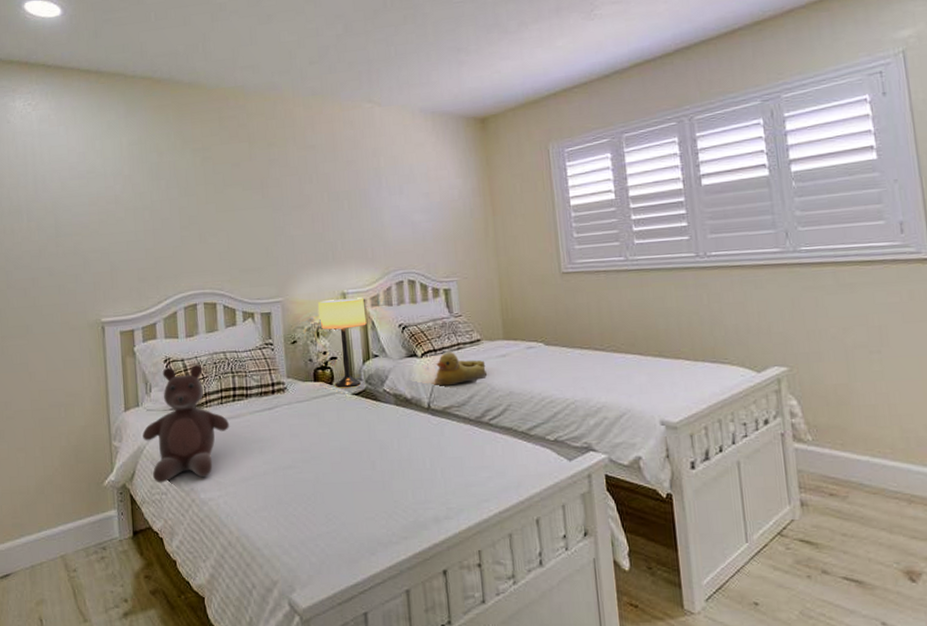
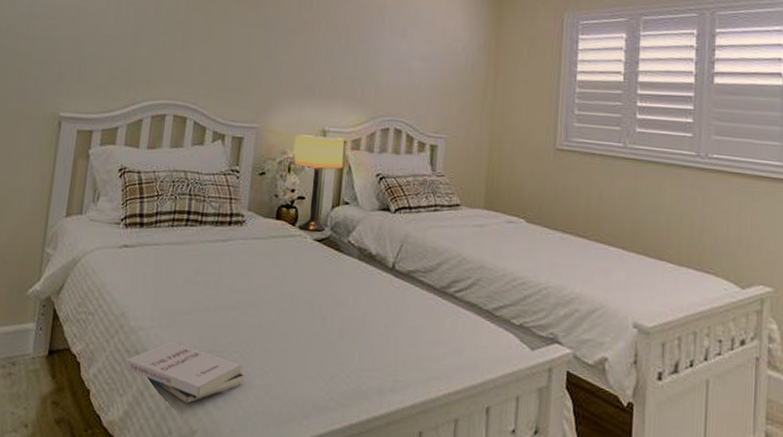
teddy bear: present [142,364,230,483] -> none [80,177,177,303]
books: none [202,506,312,559] -> present [124,341,244,404]
rubber duck: present [434,351,487,386] -> none [403,211,461,248]

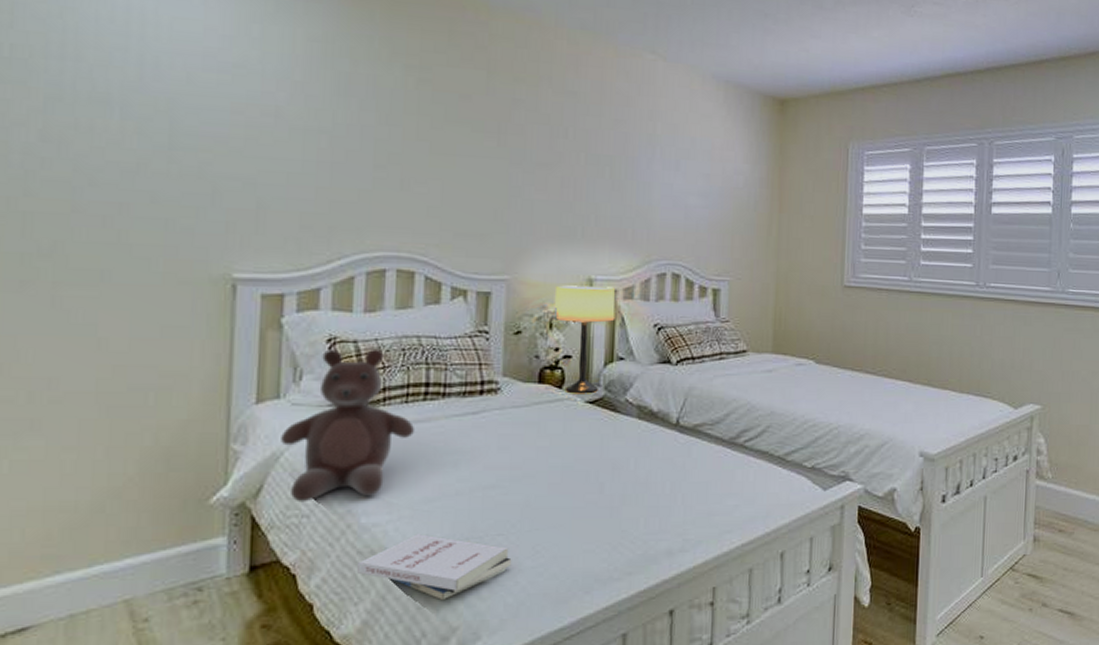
teddy bear: none [80,177,177,303] -> present [281,348,416,503]

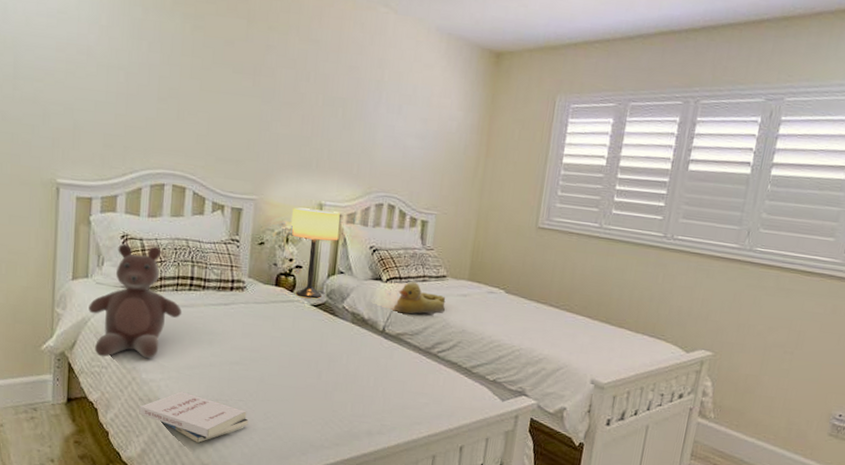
rubber duck: none [687,360,749,400] -> present [393,281,446,314]

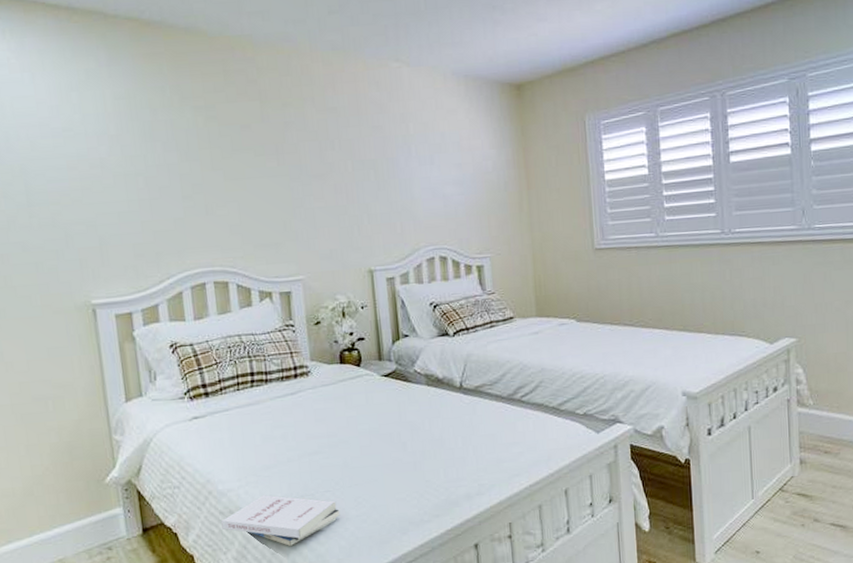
teddy bear: present [88,243,182,358] -> none [148,348,249,477]
table lamp: present [289,207,340,299] -> none [343,275,396,370]
rubber duck: present [393,281,446,314] -> none [466,329,519,365]

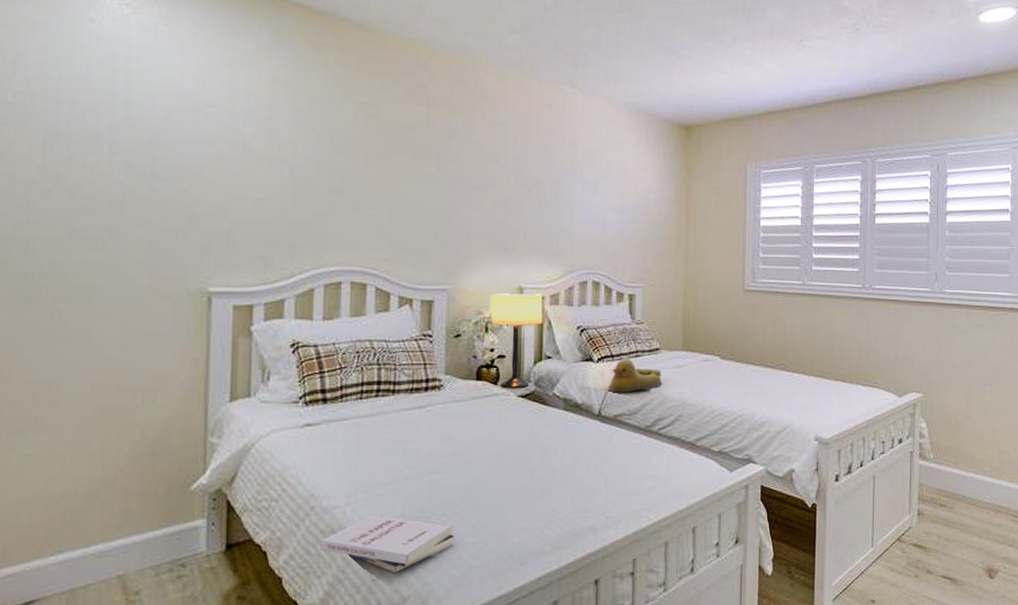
table lamp: none [343,275,396,370] -> present [488,292,543,389]
rubber duck: none [466,329,519,365] -> present [607,358,662,393]

